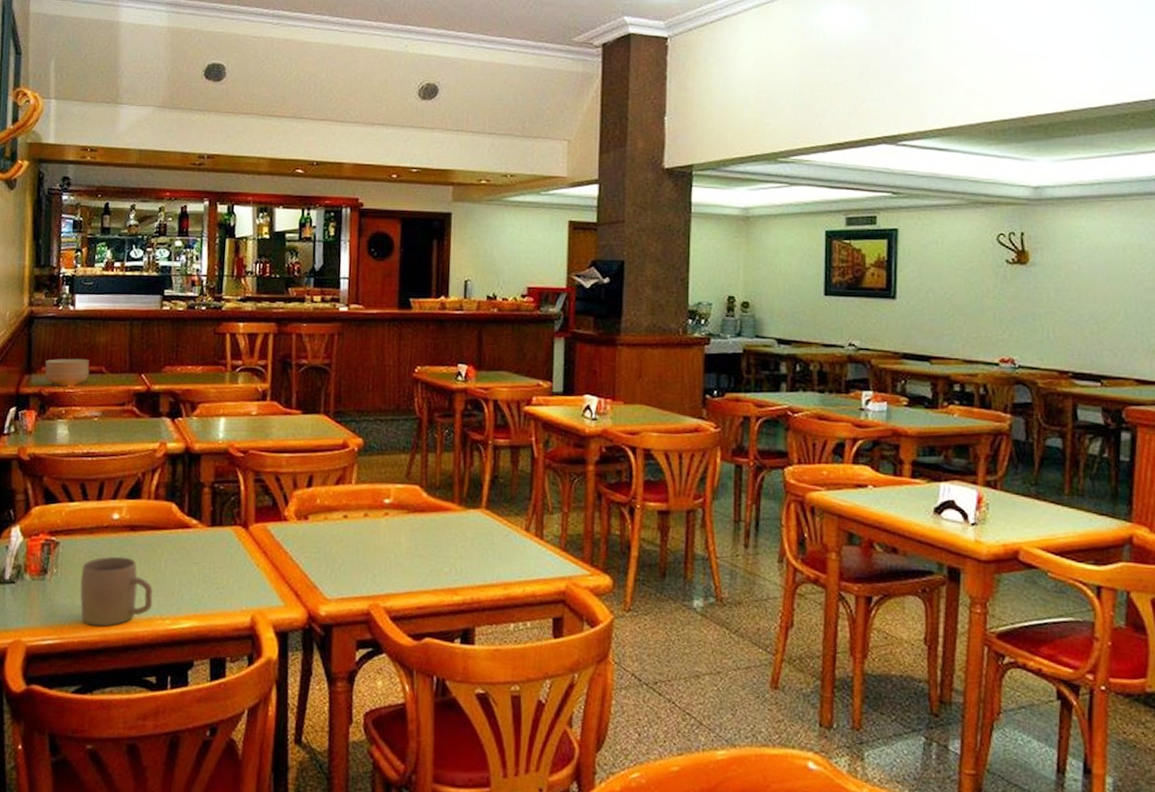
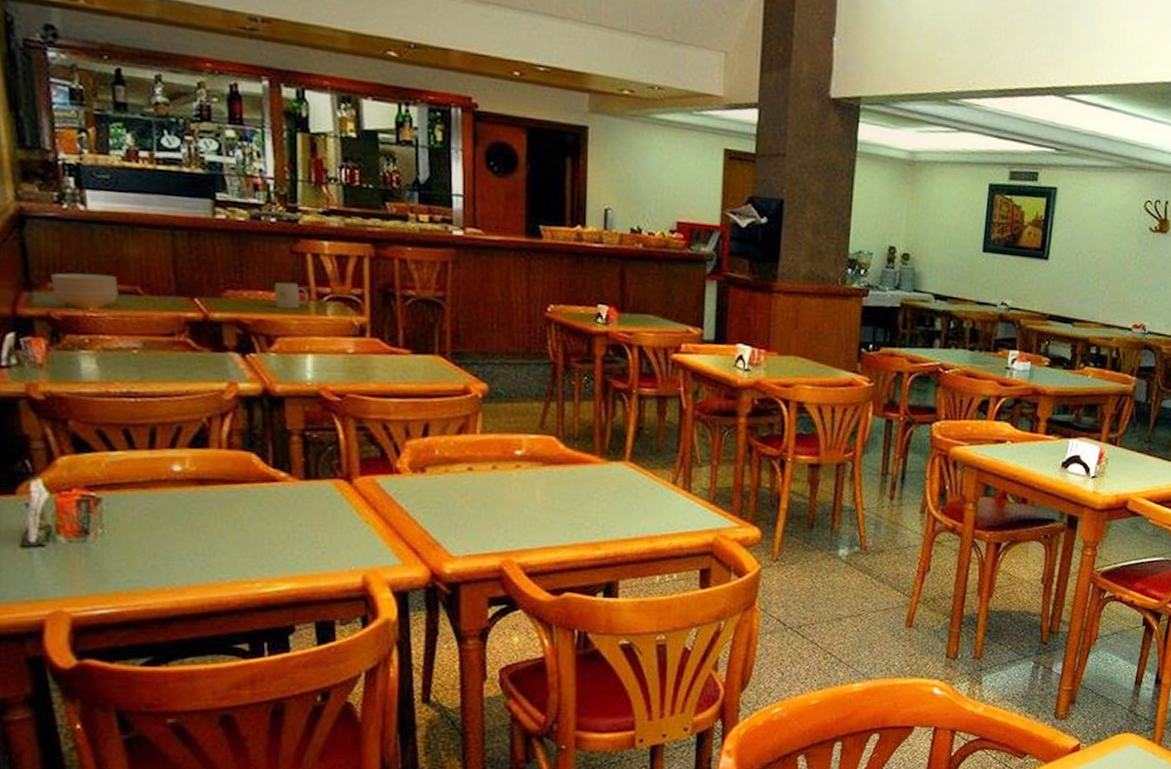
mug: present [80,556,154,627] -> none [135,514,237,592]
mug: none [199,358,225,380] -> present [273,282,309,310]

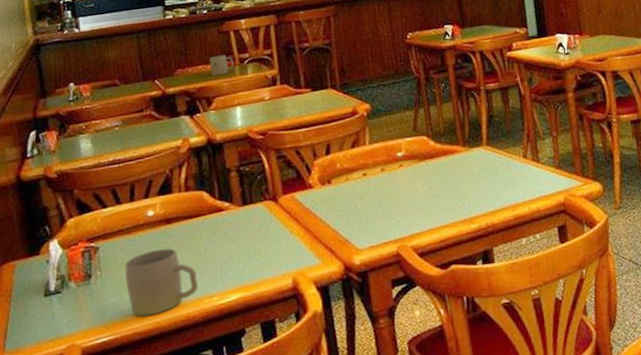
bowl: present [50,273,119,309] -> none [57,75,104,104]
mug: none [135,514,237,592] -> present [124,248,199,317]

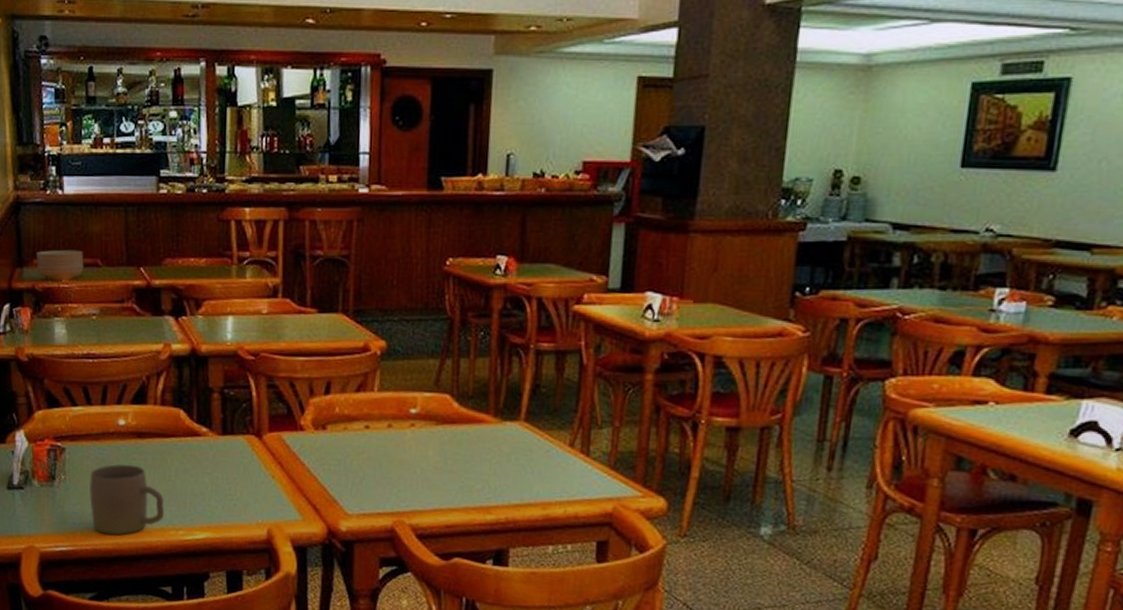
bowl: none [57,75,104,104] -> present [35,249,84,281]
mug: present [209,54,234,76] -> none [203,248,231,274]

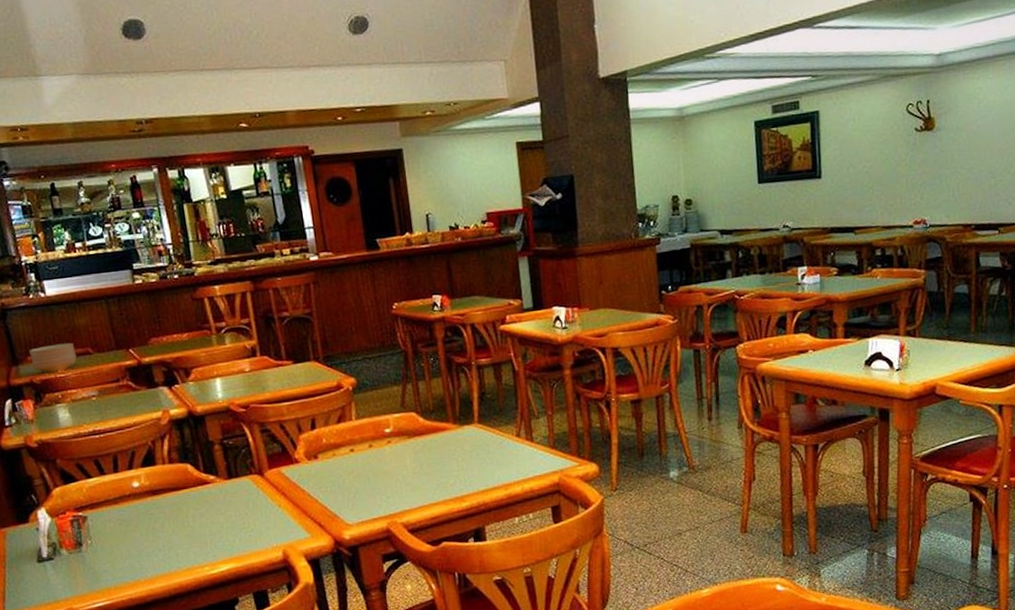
mug: present [89,464,165,535] -> none [114,519,189,584]

